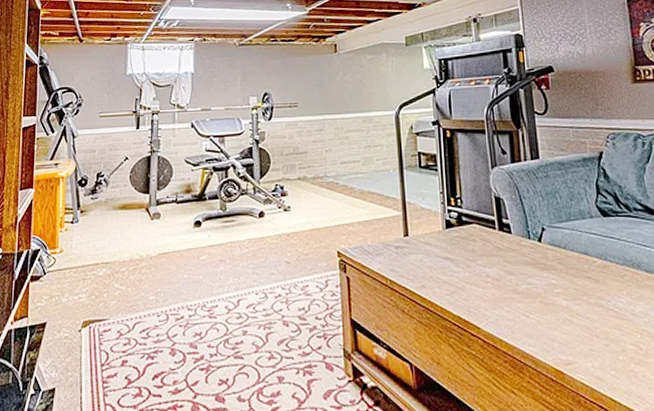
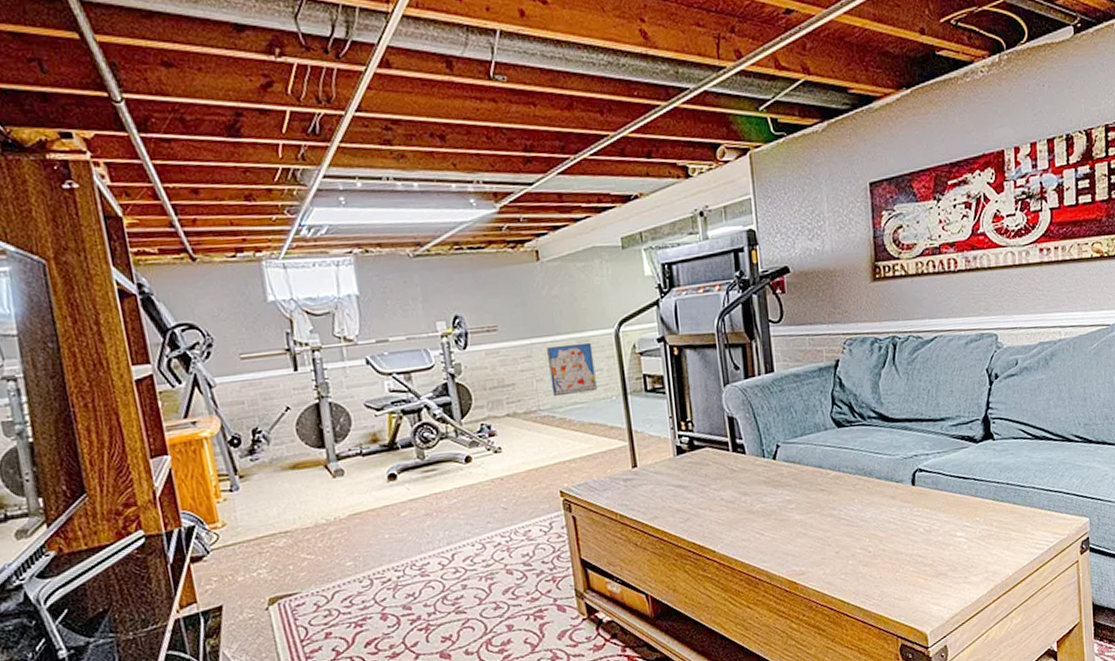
wall art: none [337,121,377,166] -> present [547,342,597,397]

